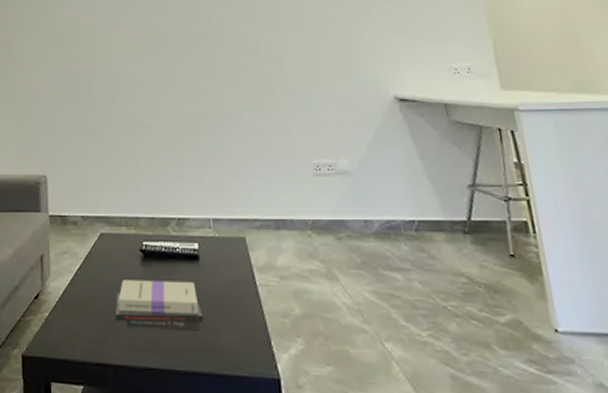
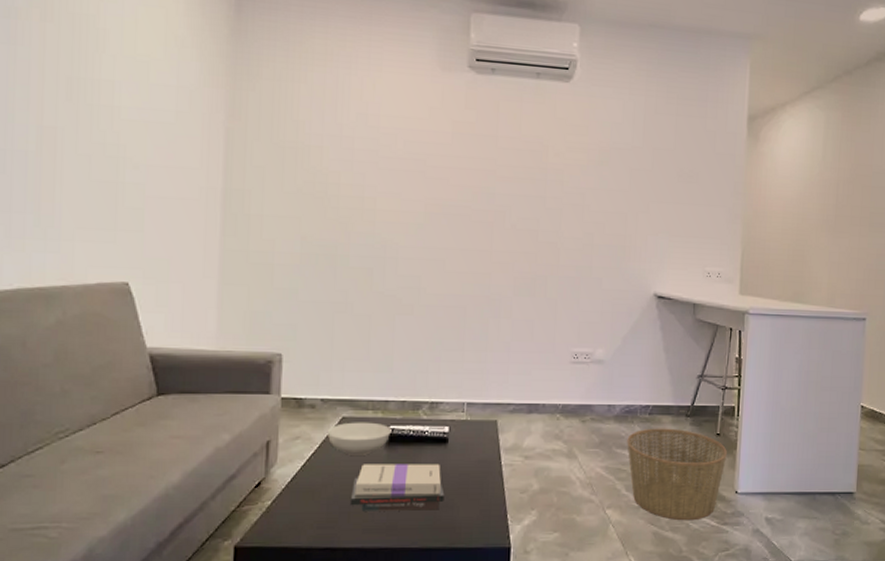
bowl: none [88,238,145,271] -> present [326,422,392,455]
basket: none [394,247,532,364] -> present [627,428,727,521]

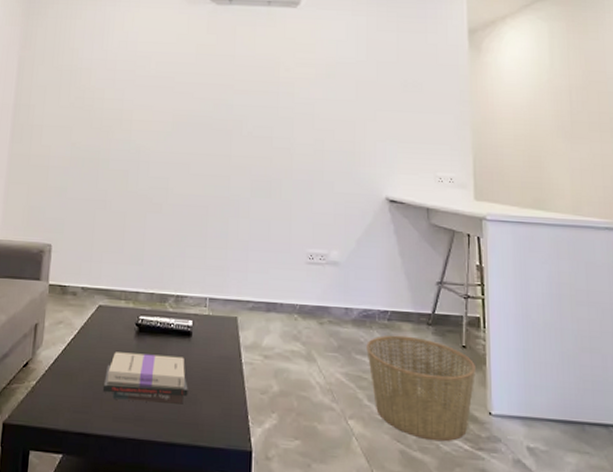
bowl: present [326,422,392,455] -> none [85,310,141,343]

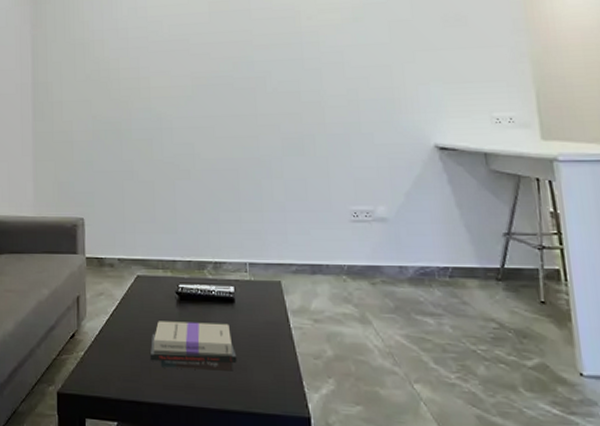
basket: present [366,335,476,442] -> none [427,293,560,406]

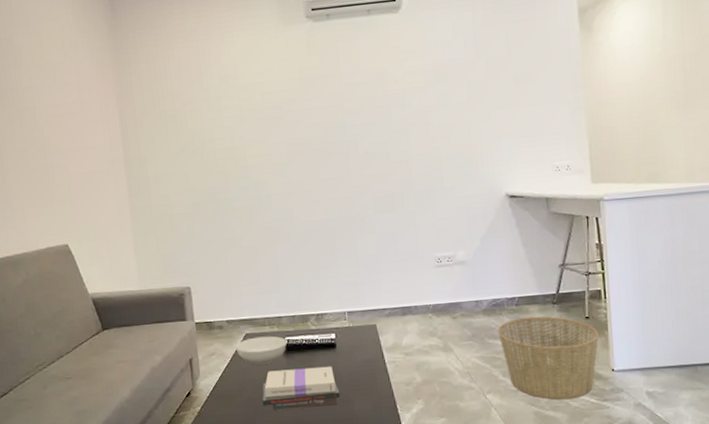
bowl: none [125,280,181,312] -> present [235,336,288,365]
basket: none [427,293,560,406] -> present [498,316,599,400]

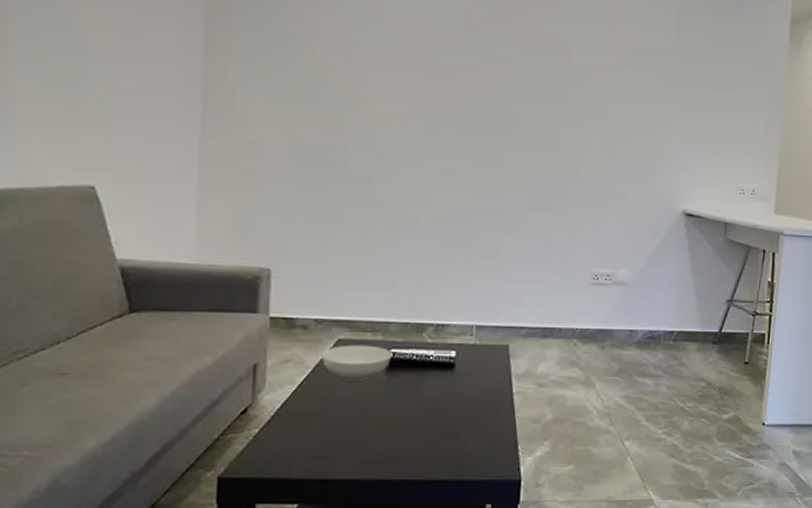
books: present [262,366,340,410] -> none [347,390,450,441]
basket: present [498,316,599,400] -> none [648,355,755,454]

